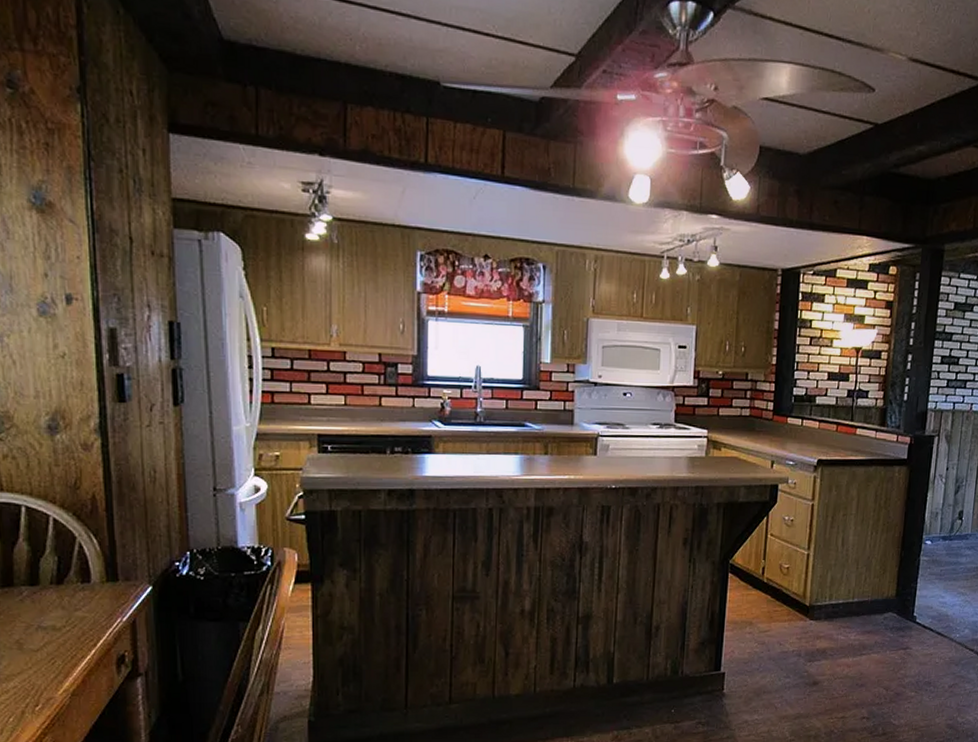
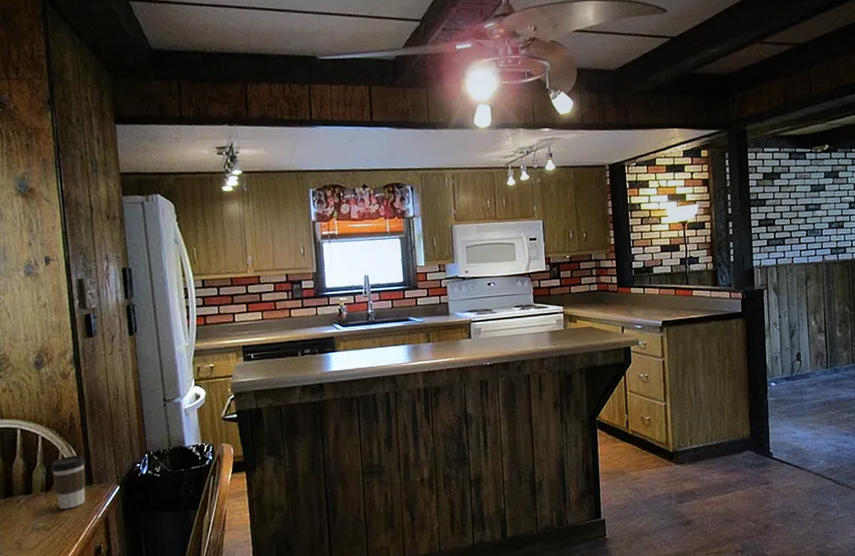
coffee cup: none [63,544,111,608] -> present [50,454,86,510]

